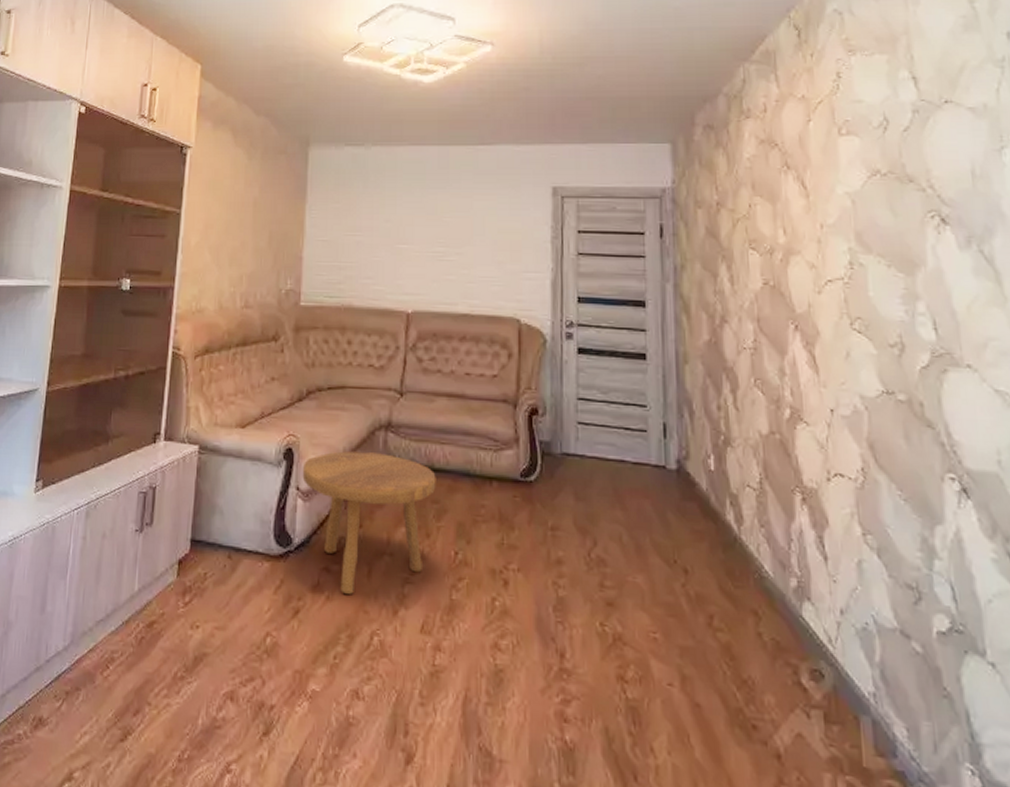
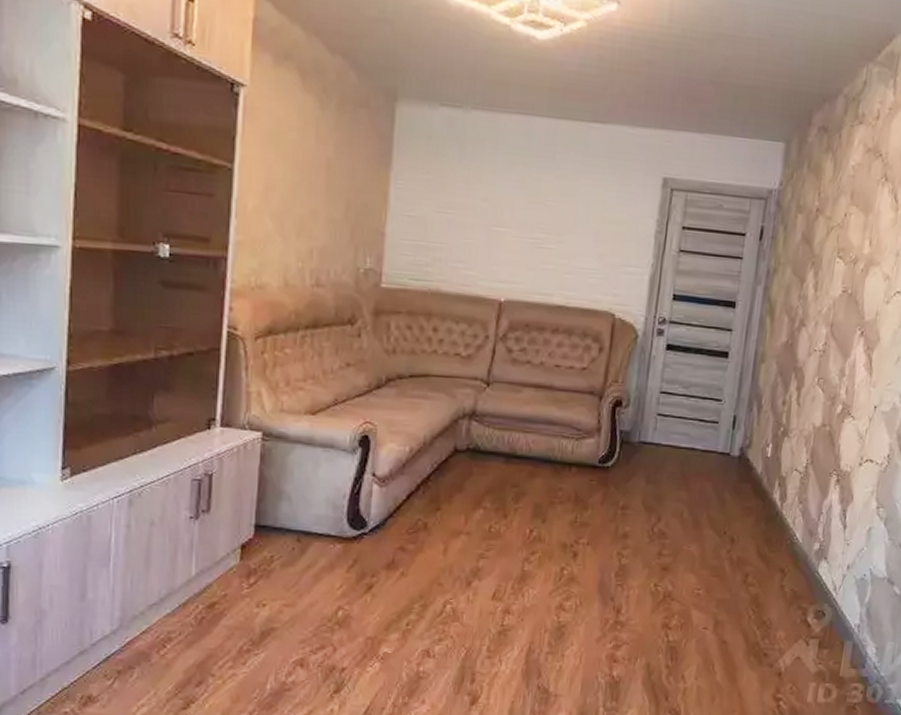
footstool: present [302,451,436,595] -> none [379,439,518,571]

